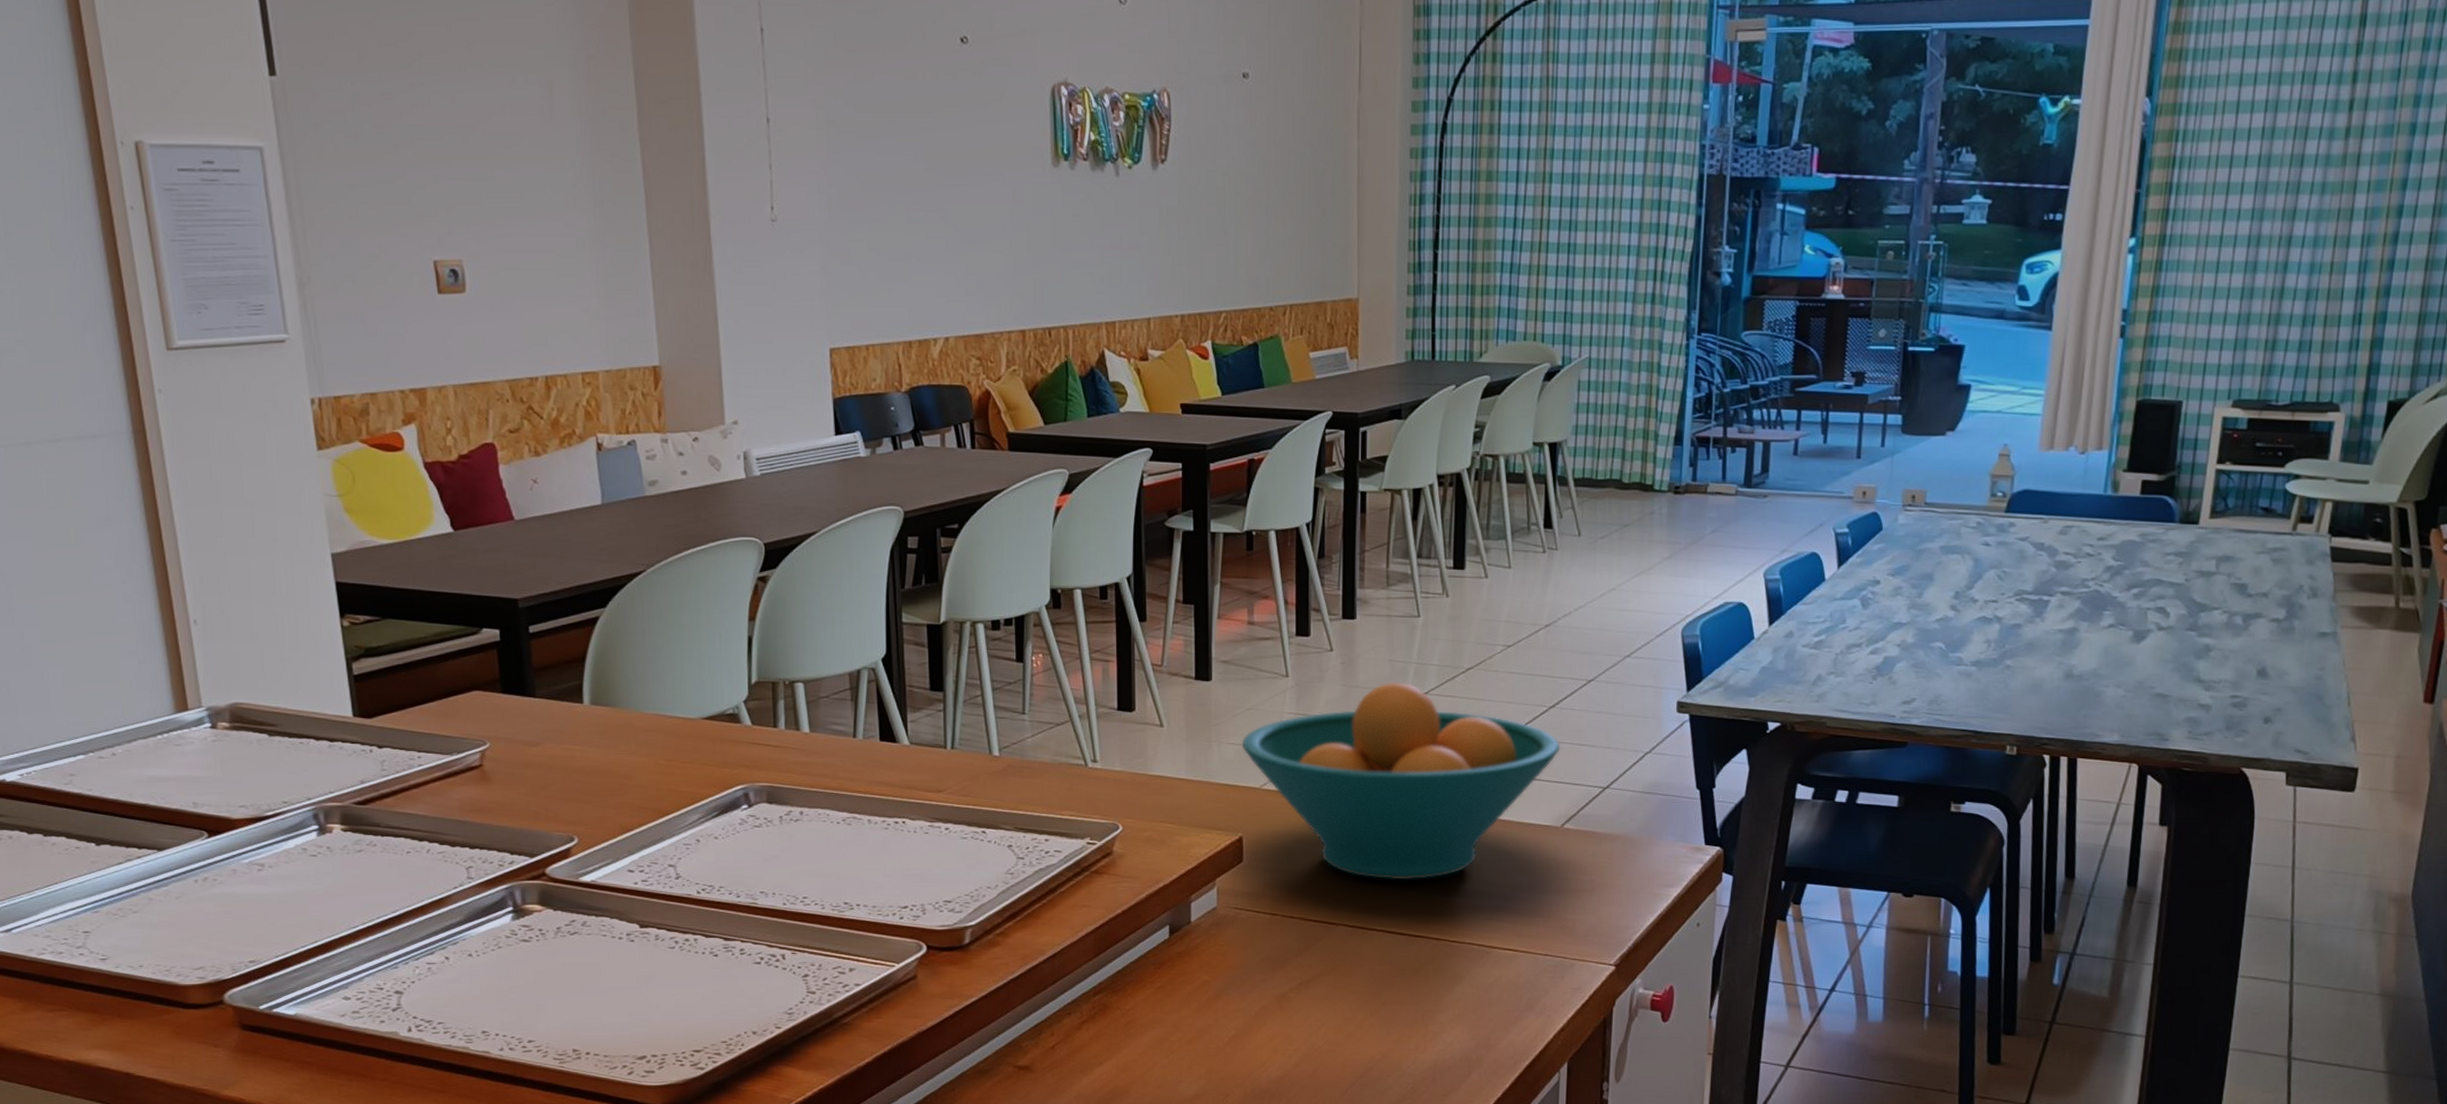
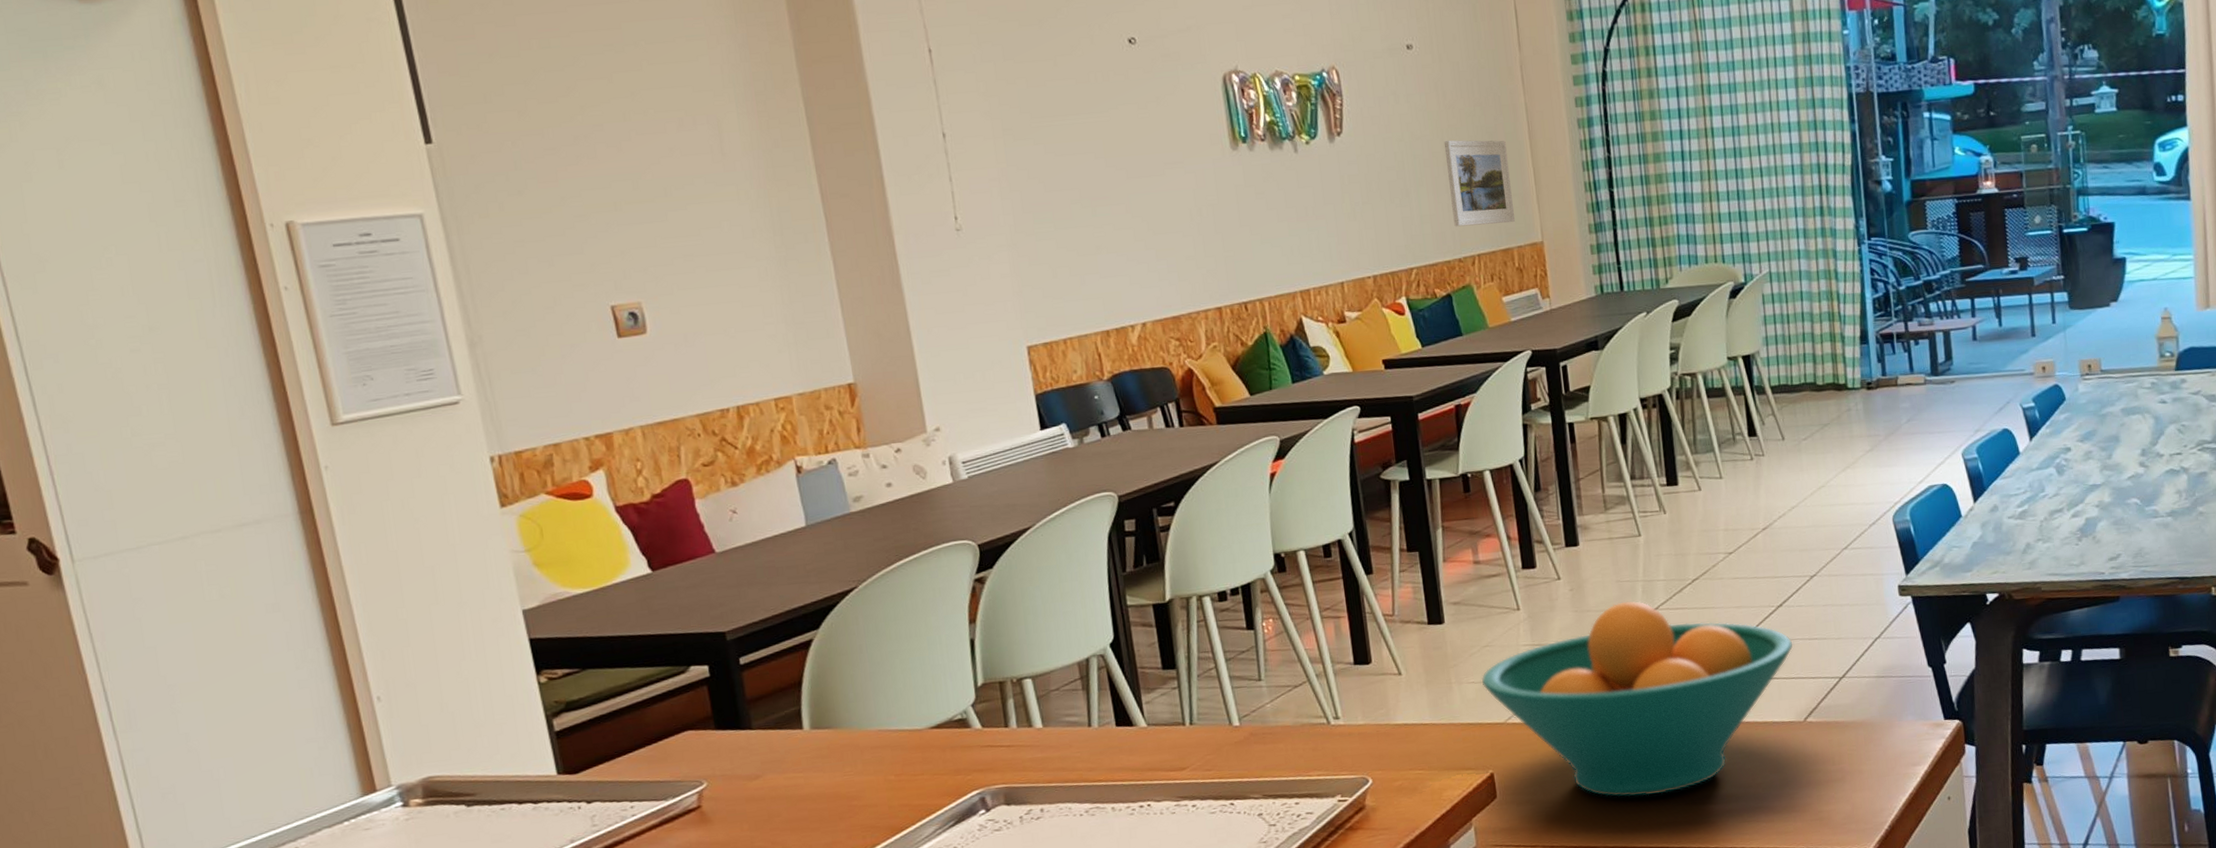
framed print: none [1269,179,1333,275] -> present [1443,140,1515,227]

